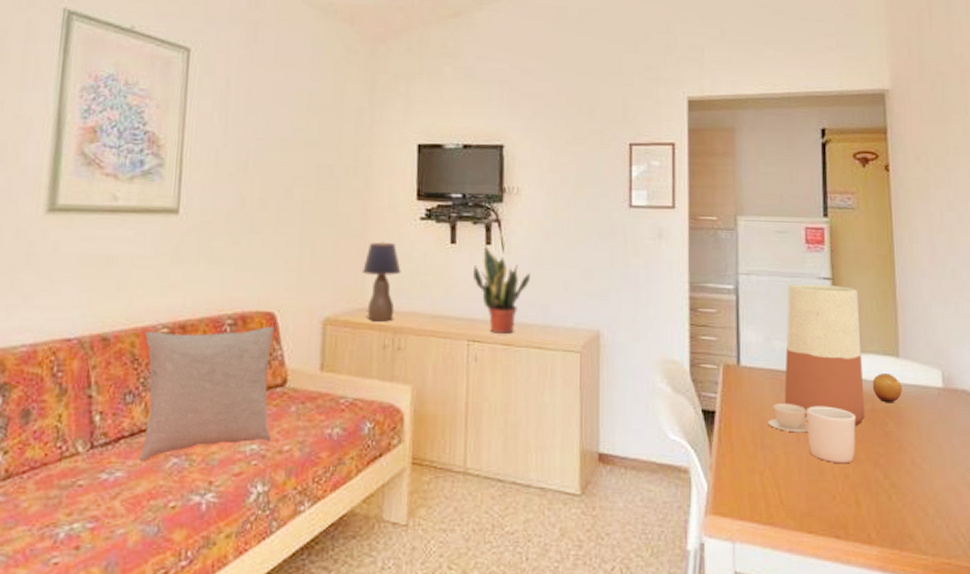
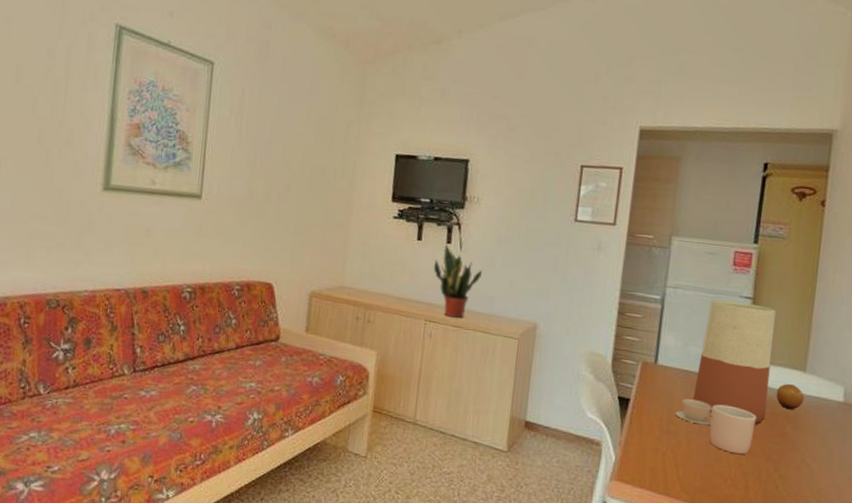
pillow: present [140,326,275,462] -> none [168,289,272,386]
table lamp: present [361,241,401,322] -> none [342,234,375,299]

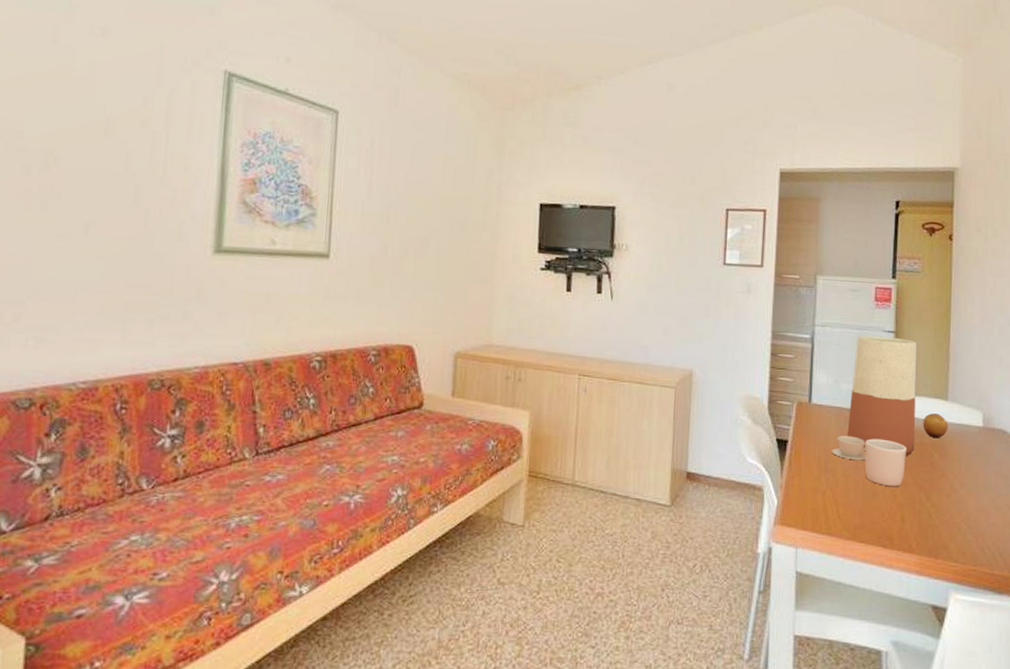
potted plant: present [433,243,482,318] -> none [584,293,635,370]

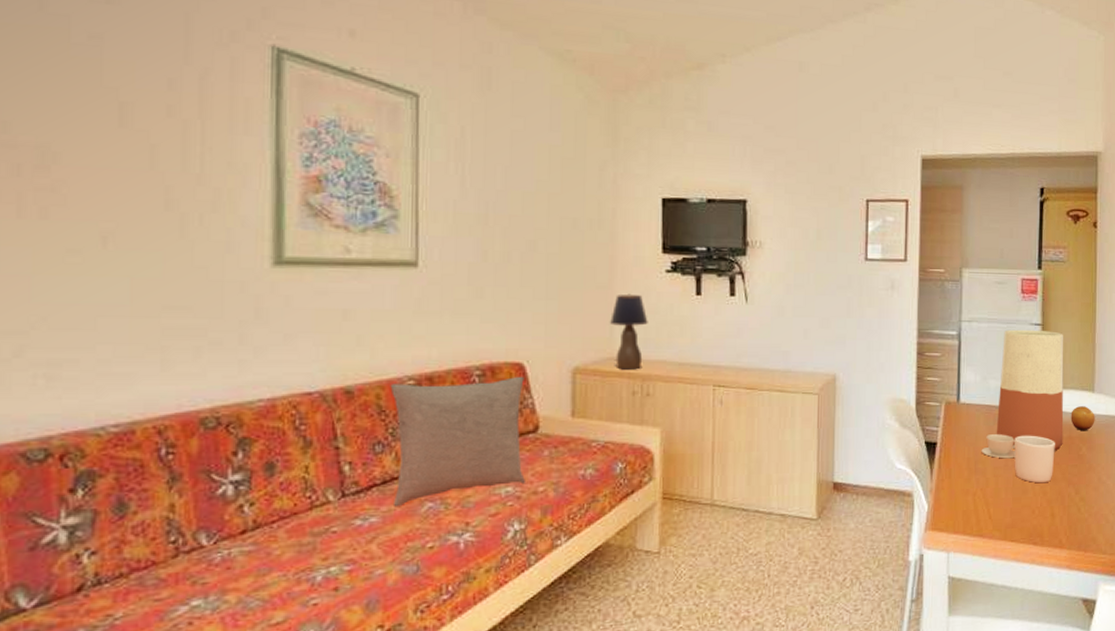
pillow: none [298,357,413,468] -> present [390,376,525,508]
table lamp: none [488,288,523,357] -> present [609,293,648,370]

